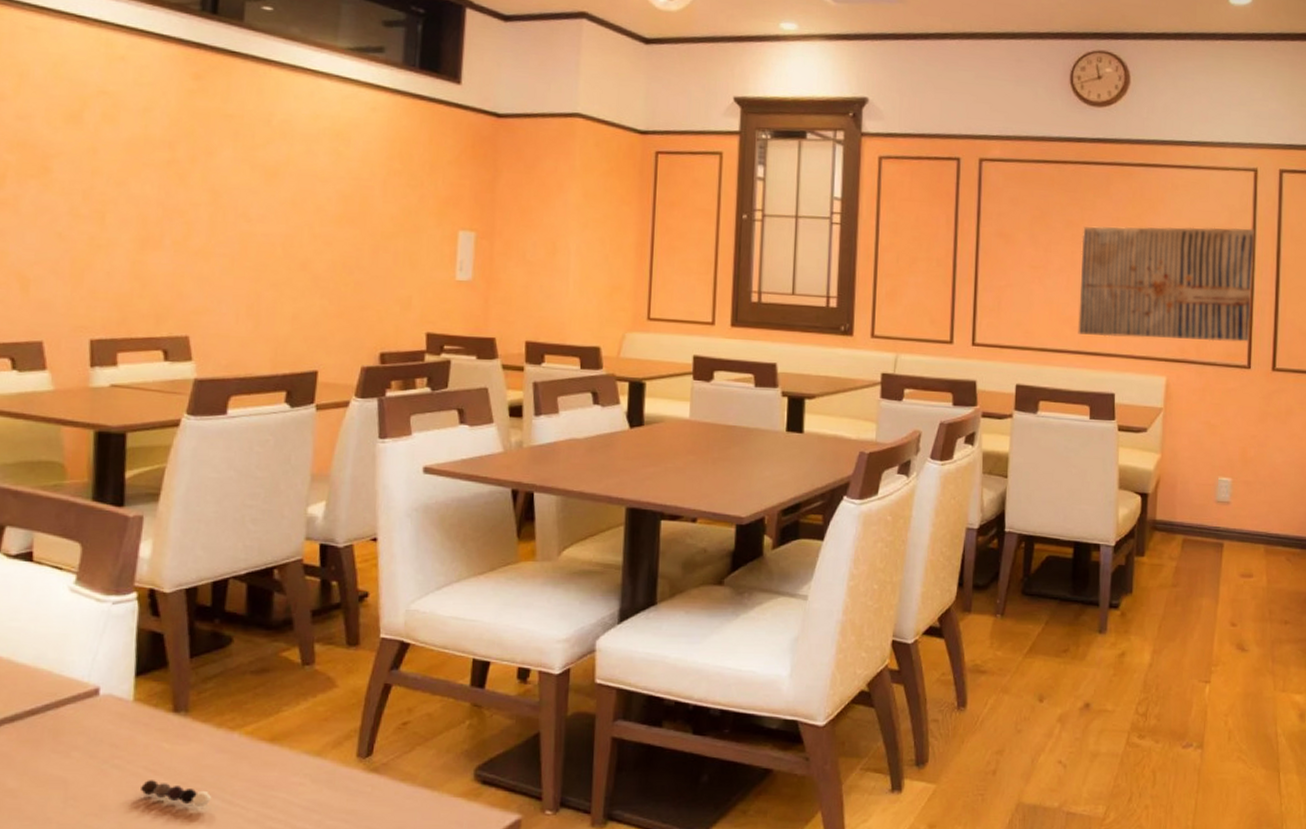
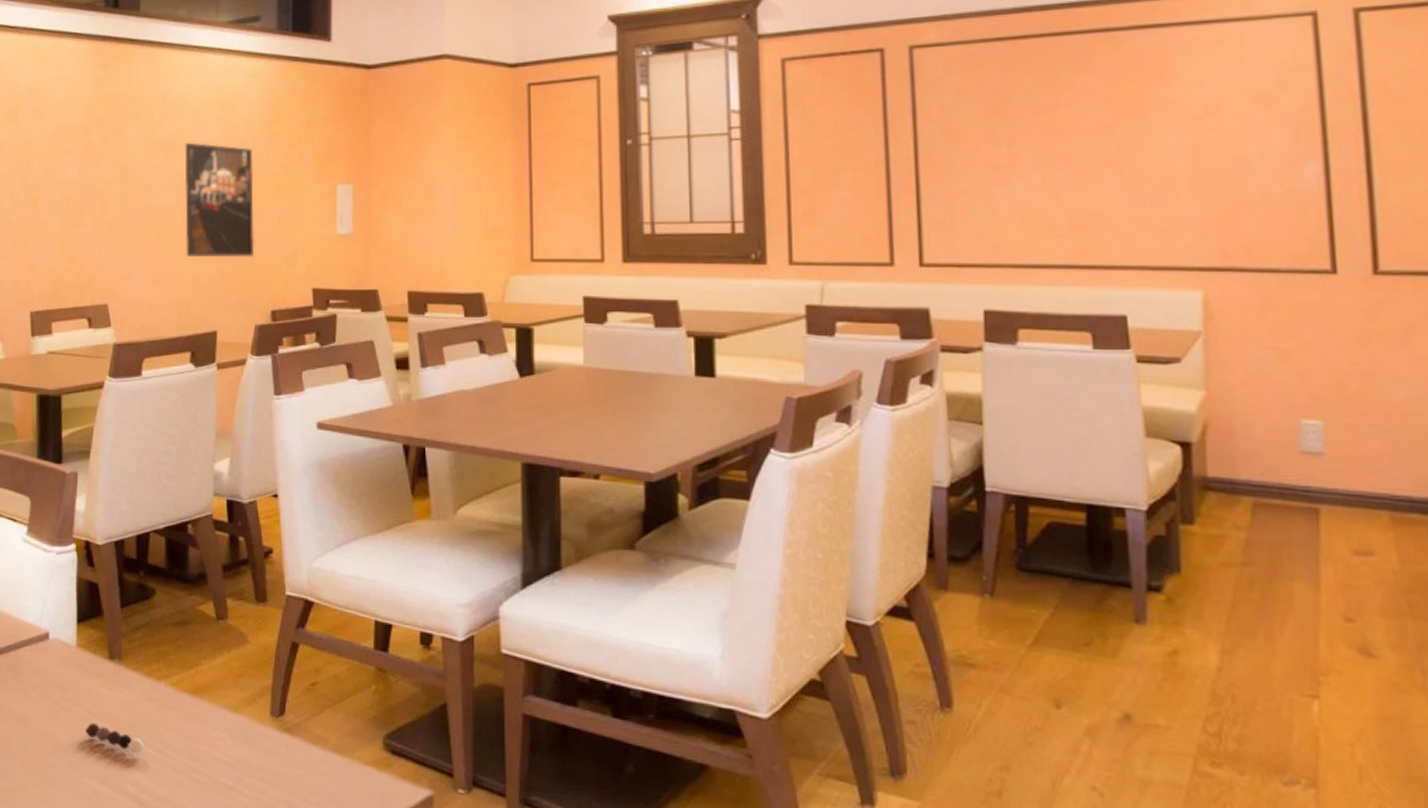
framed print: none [286,170,369,297] -> present [184,142,255,258]
wall art: present [1078,226,1255,342] -> none [1058,89,1330,245]

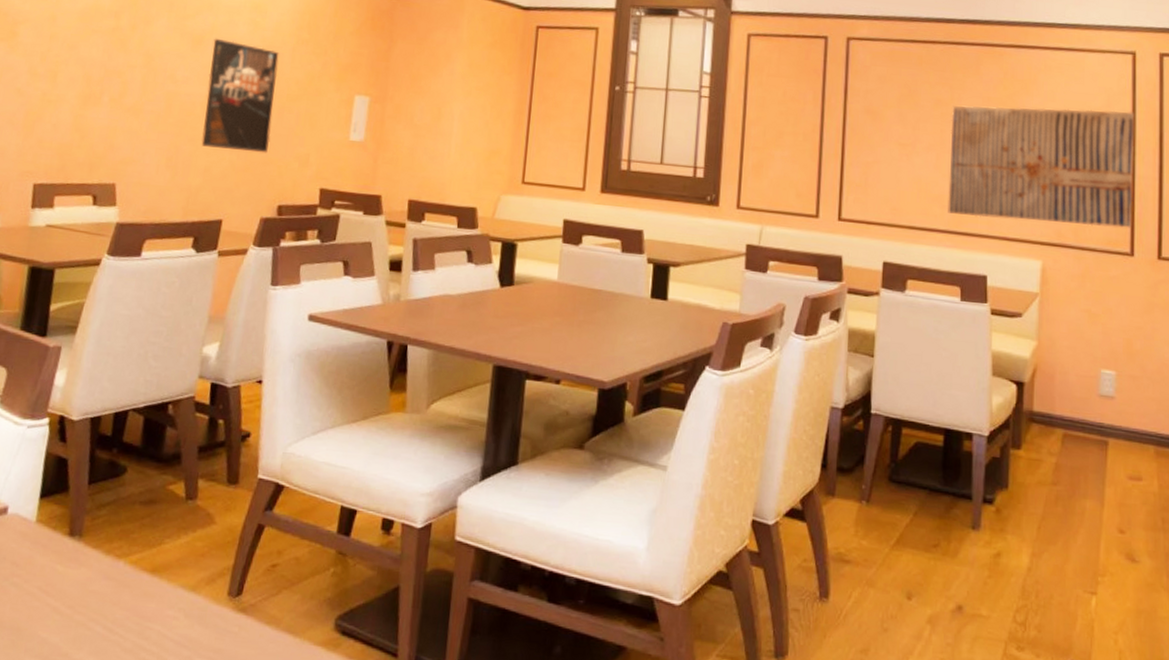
pepper shaker: present [86,723,144,754] -> none [33,600,94,633]
wall art: none [1058,89,1330,245] -> present [948,105,1135,228]

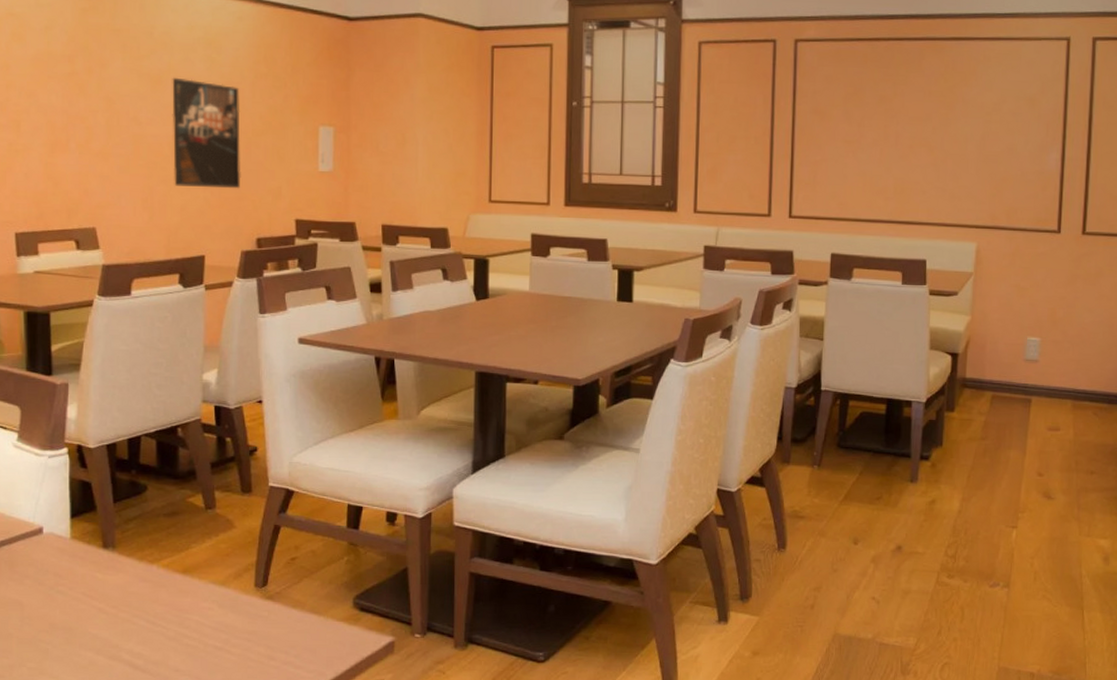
wall art: present [948,105,1135,228] -> none [891,96,1067,208]

